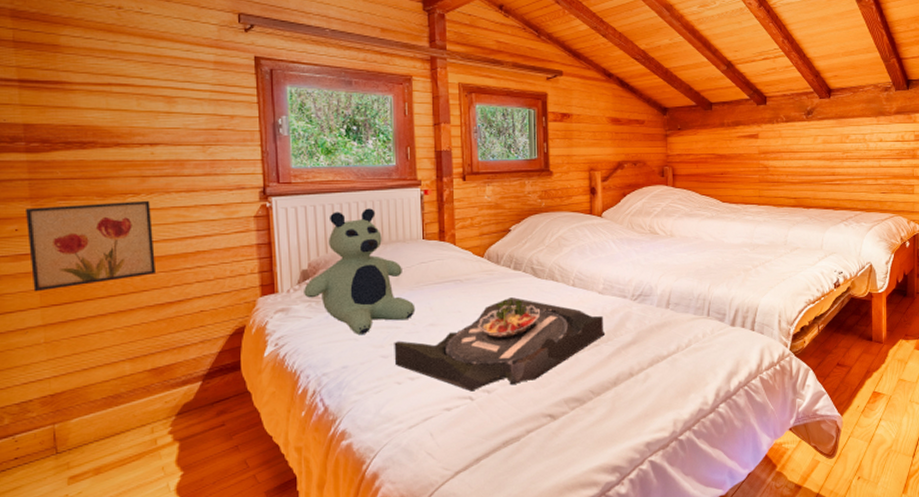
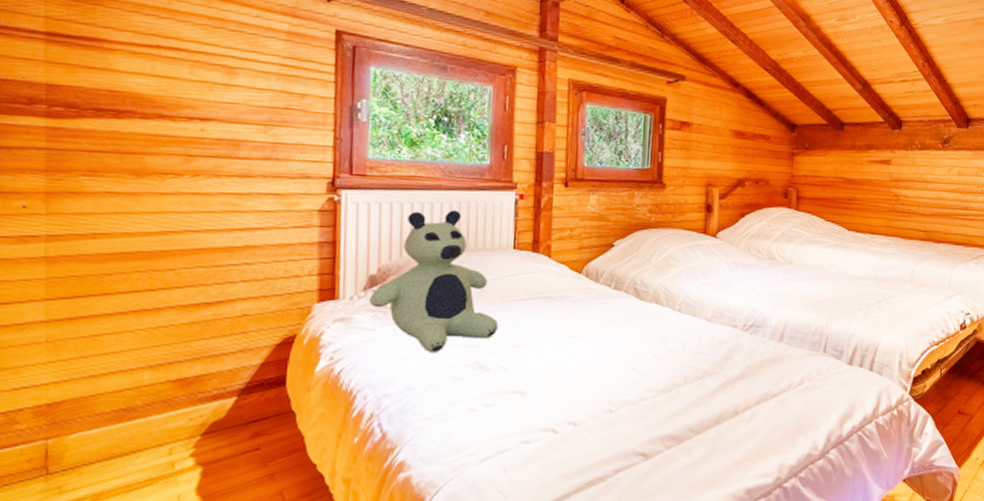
wall art: present [26,200,157,292] -> none [37,181,195,282]
serving tray: present [394,297,606,392] -> none [469,320,711,423]

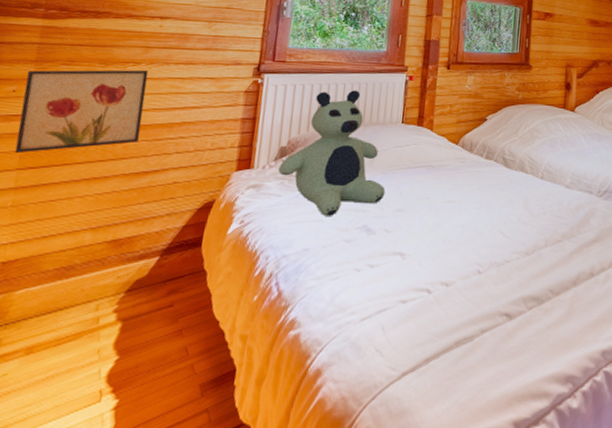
wall art: none [37,181,195,282] -> present [14,69,149,154]

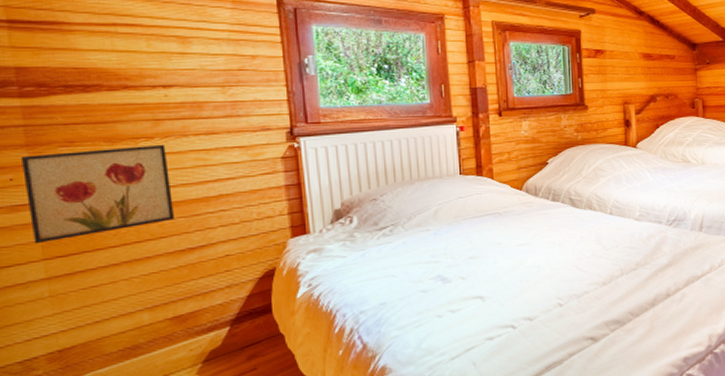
bear: present [278,90,386,216] -> none [337,146,455,271]

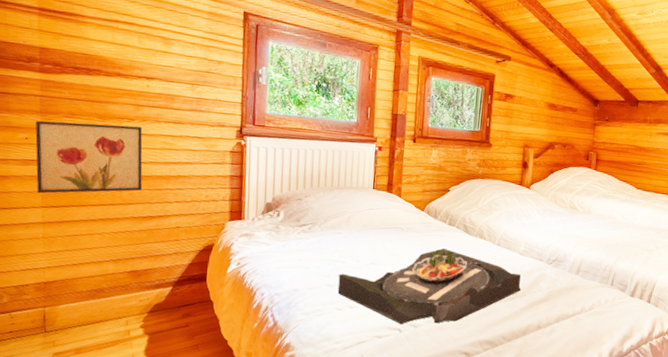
serving tray: none [433,227,643,320] -> present [337,248,521,325]

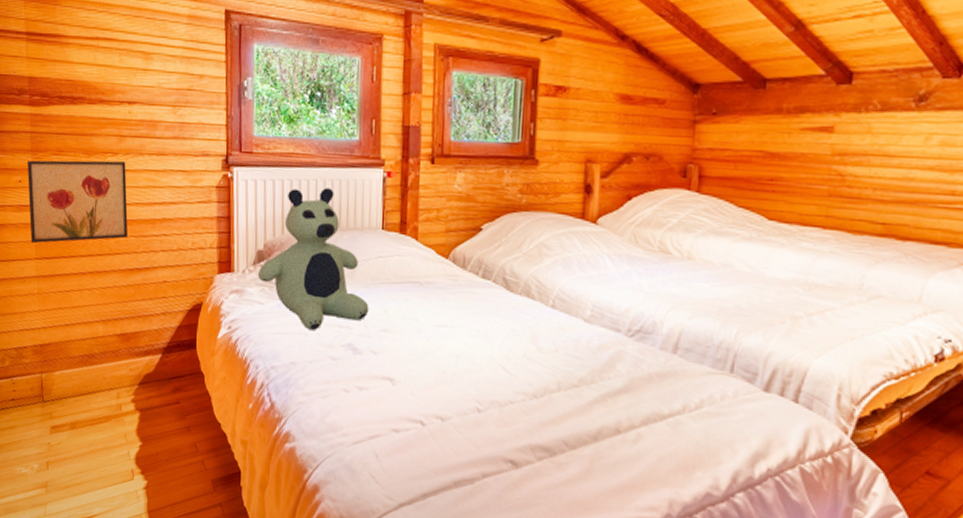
bear: none [266,156,361,264] -> present [258,188,369,330]
serving tray: present [337,248,521,325] -> none [343,311,589,416]

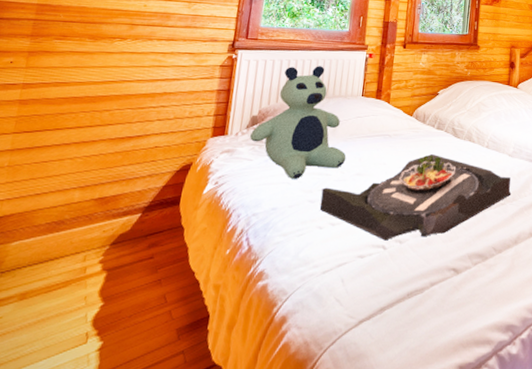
wall art: present [28,160,129,244] -> none [11,43,134,119]
serving tray: none [343,311,589,416] -> present [319,154,512,241]

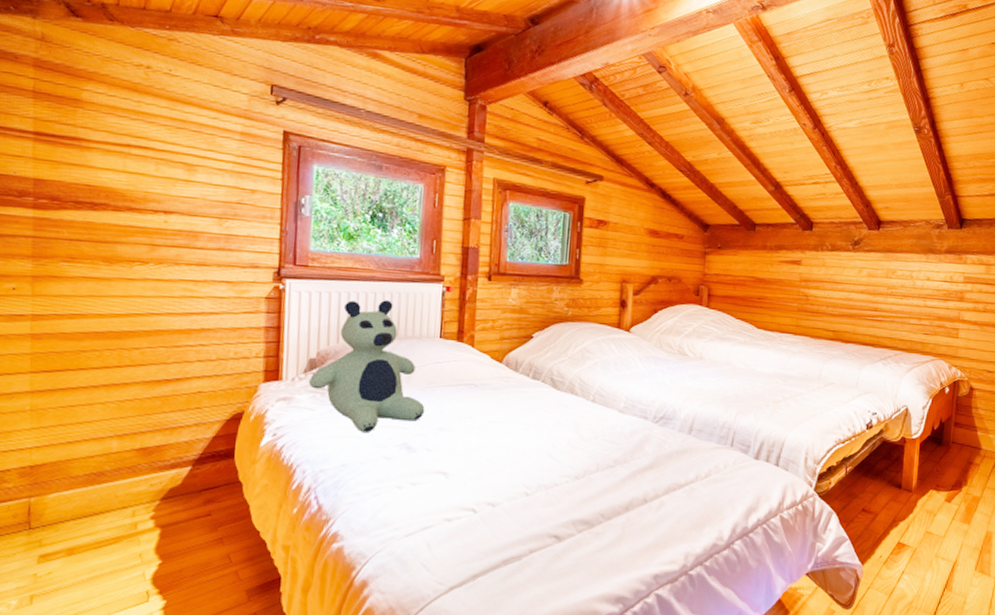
serving tray: present [319,154,512,241] -> none [397,408,622,503]

